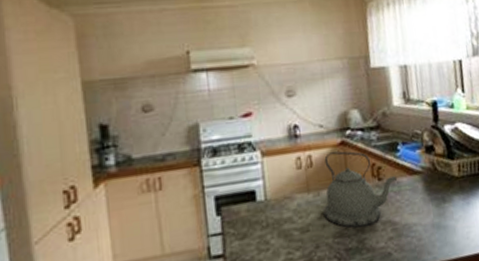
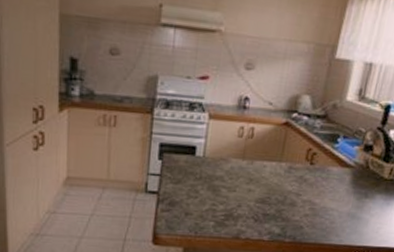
kettle: present [323,151,397,228] -> none [252,129,328,200]

